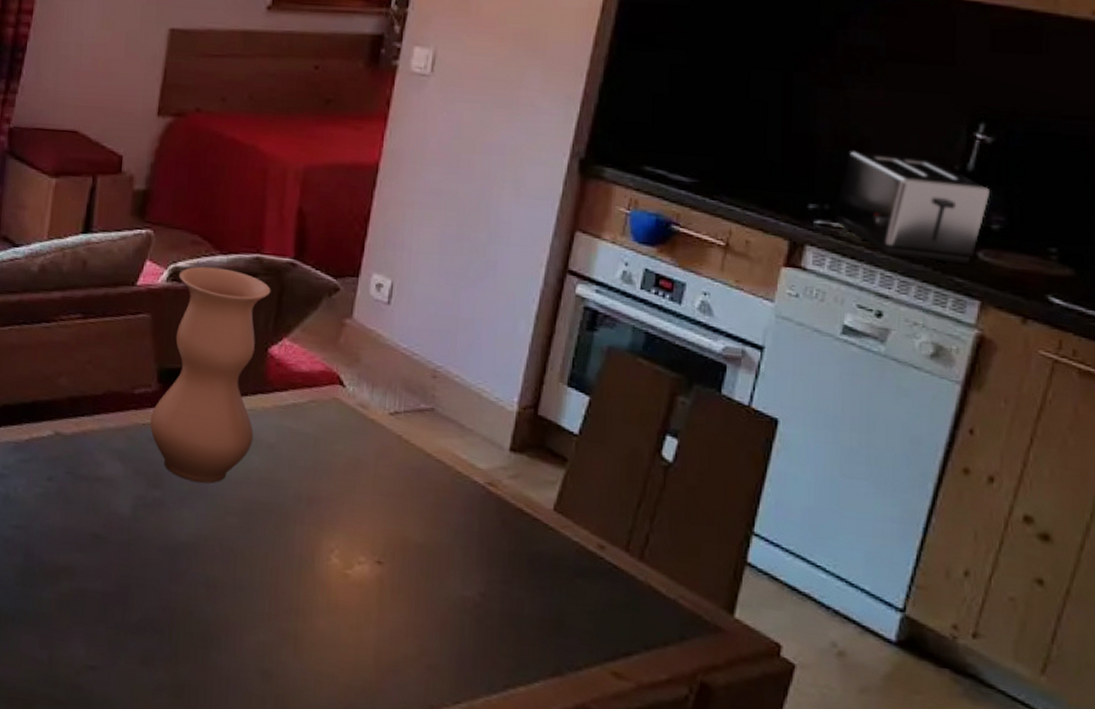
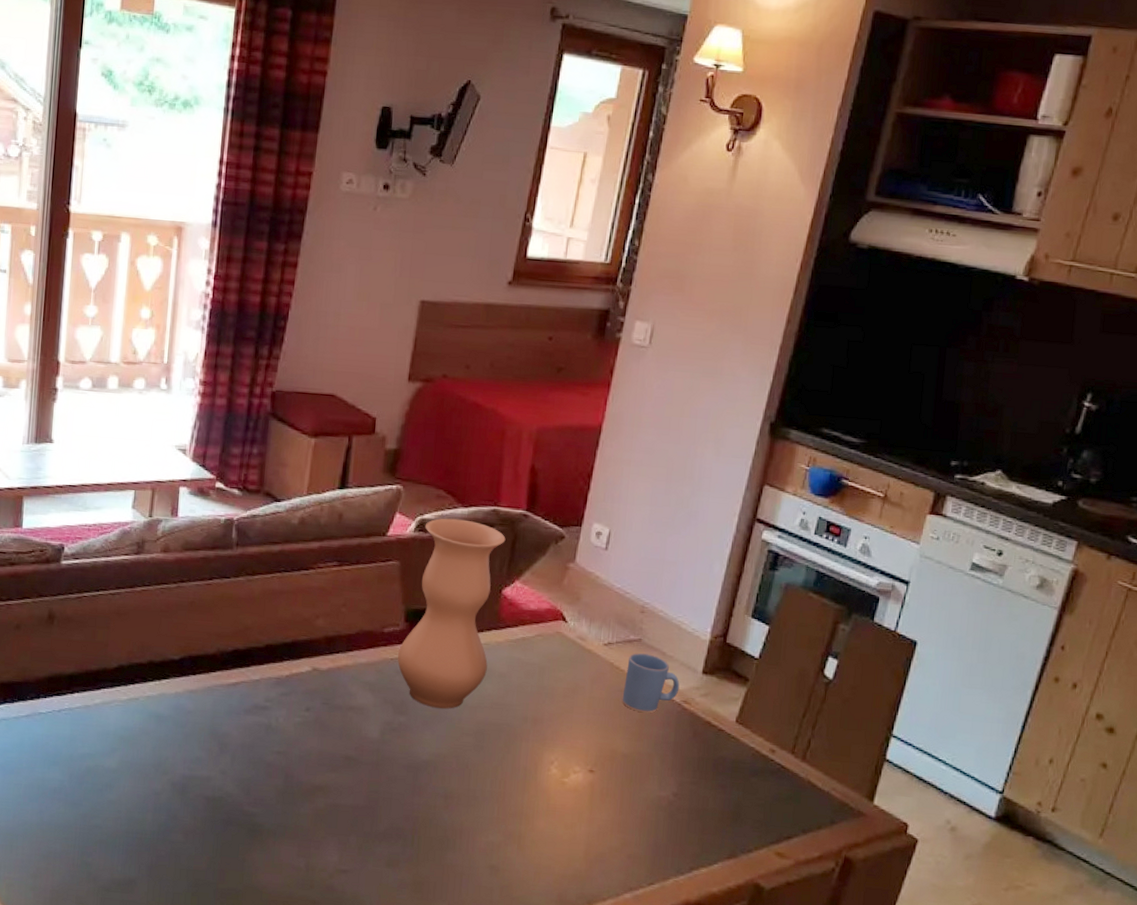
mug: none [413,424,483,496] -> present [622,653,680,713]
toaster: present [834,149,991,264] -> none [971,415,1092,511]

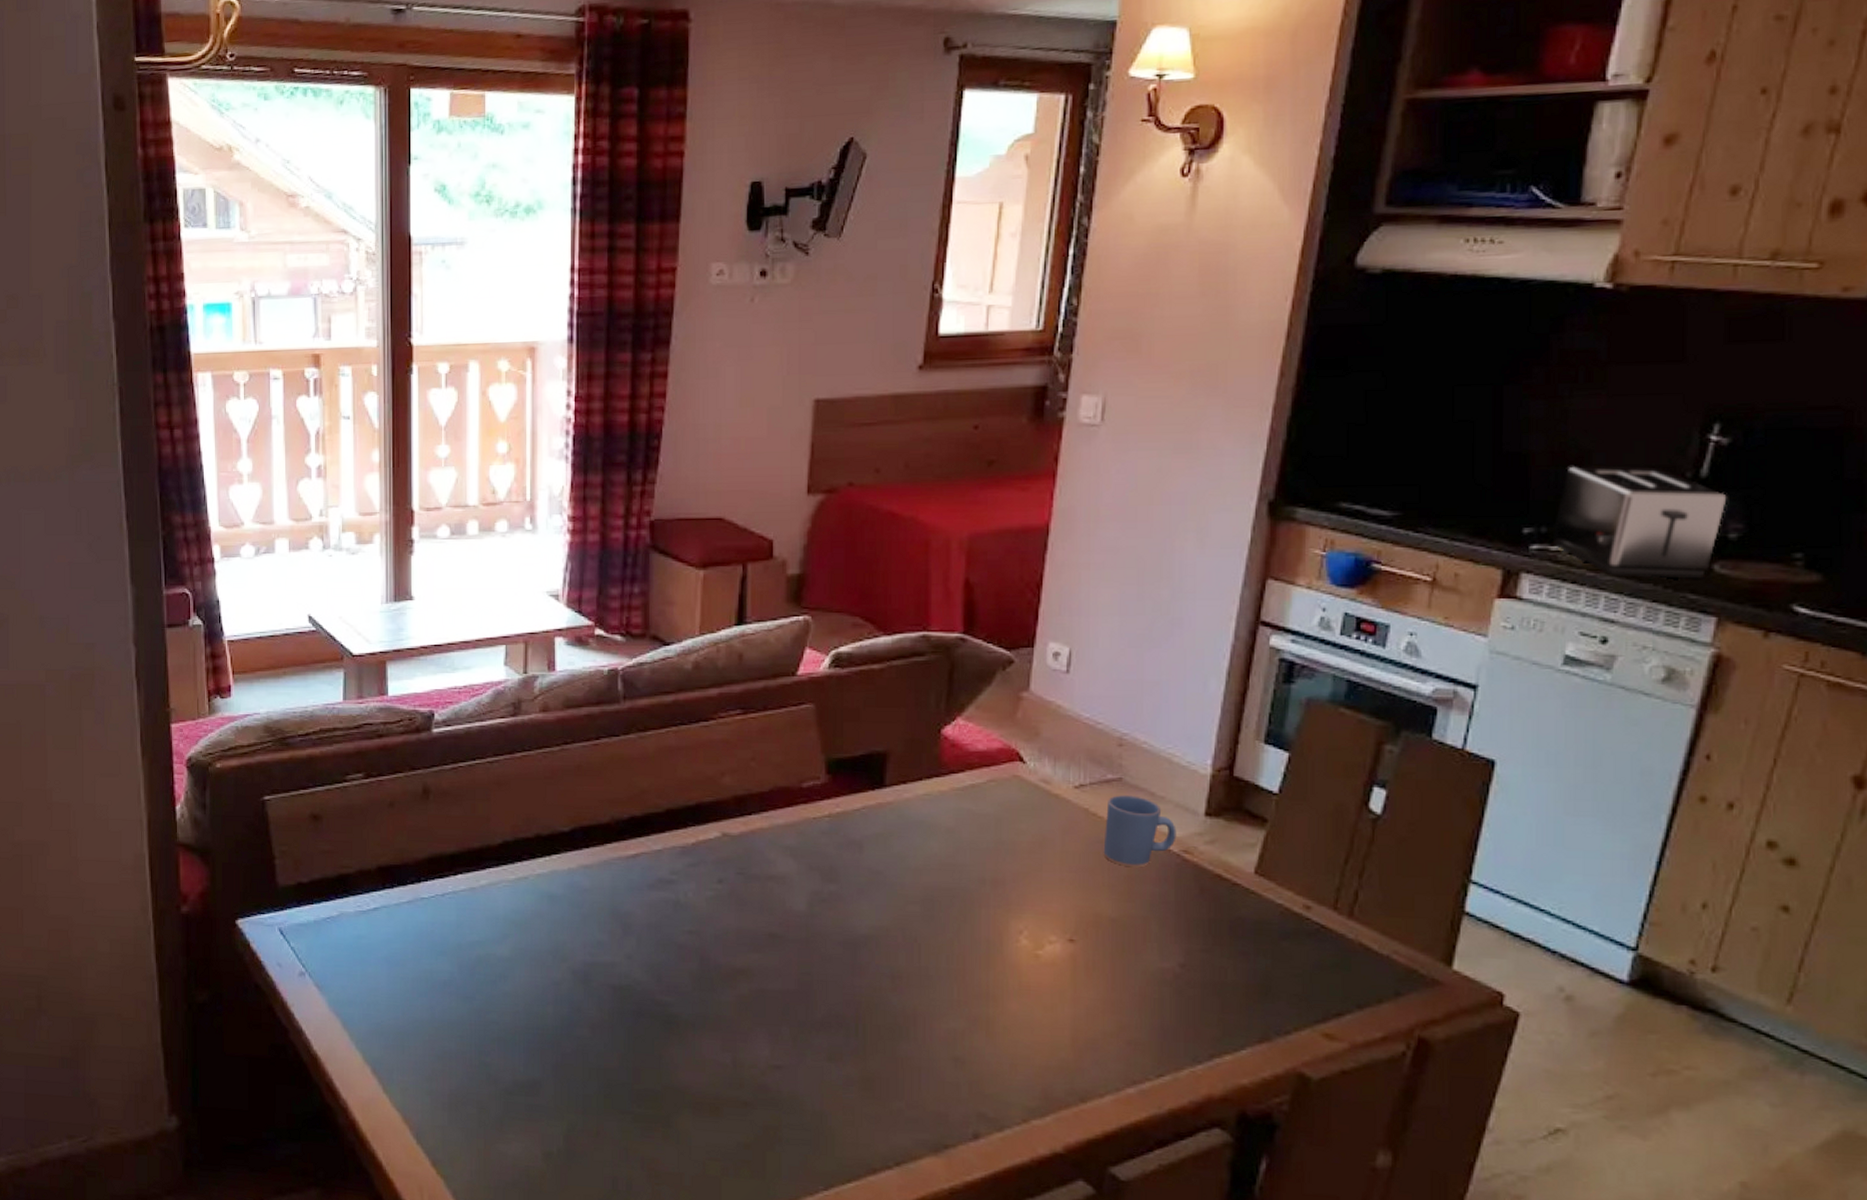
vase: present [398,518,506,709] -> none [822,649,941,873]
toaster: none [971,415,1092,511] -> present [1552,465,1727,579]

